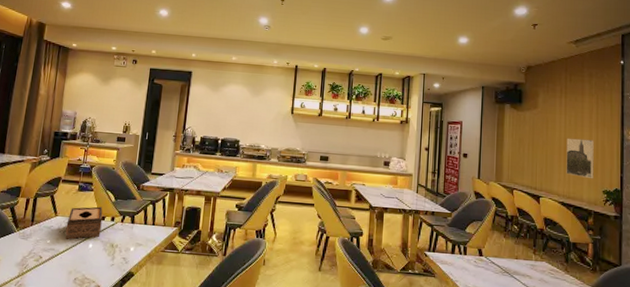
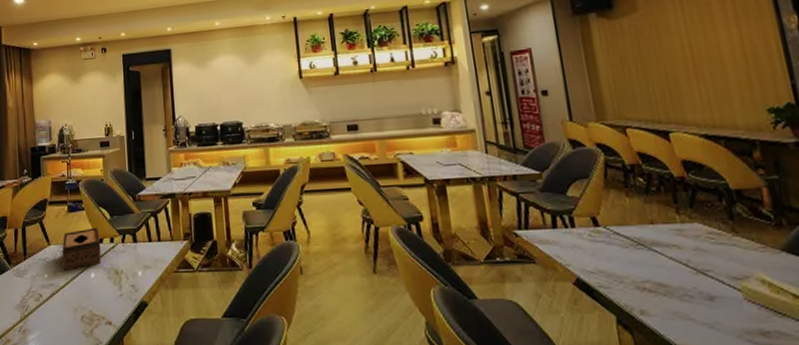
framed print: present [566,138,594,179] -> none [692,39,748,96]

